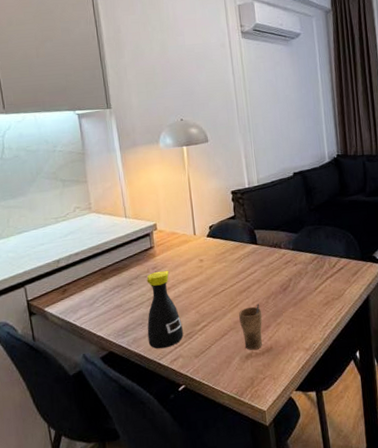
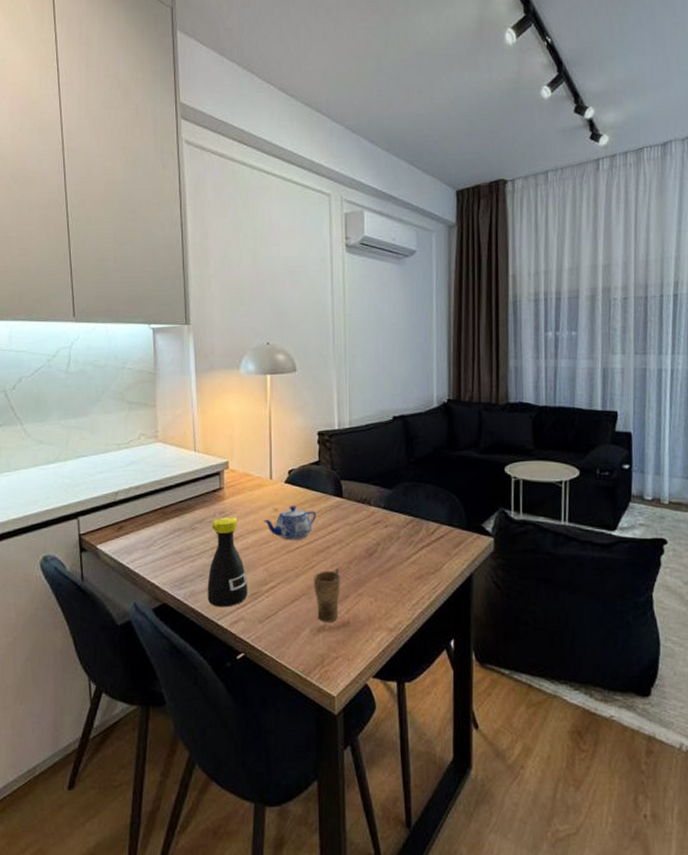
teapot: none [191,255,237,286] -> present [264,506,317,541]

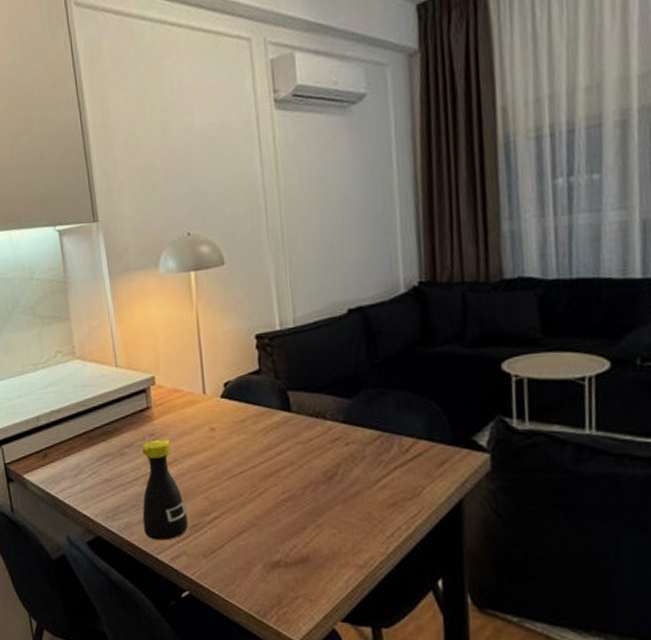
teapot: present [264,506,317,541] -> none [199,424,262,465]
cup: present [314,568,341,622] -> none [263,495,296,557]

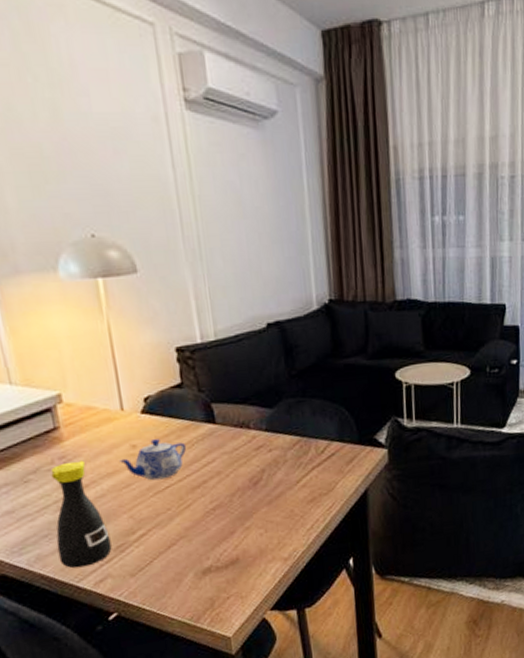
teapot: none [199,424,262,465] -> present [120,439,187,481]

